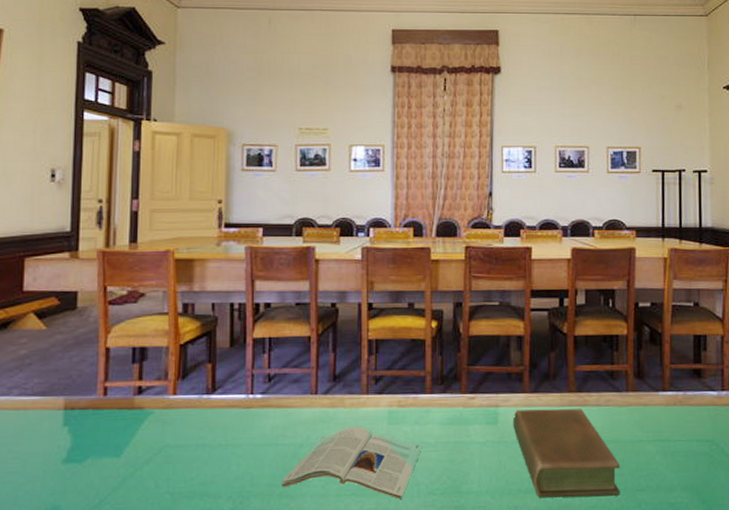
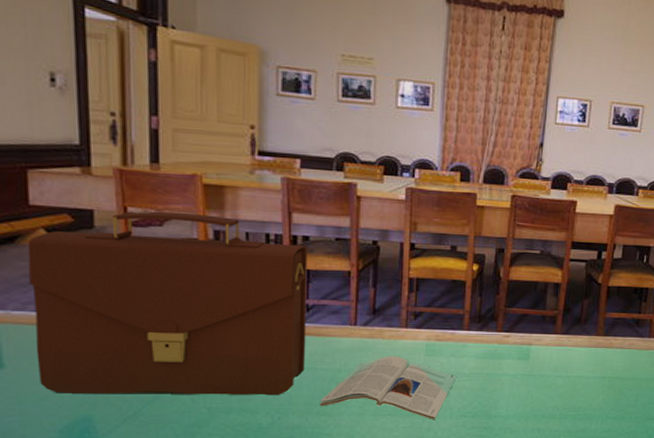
briefcase: none [15,288,269,482] -> present [27,211,307,396]
book: present [512,408,621,498] -> none [542,349,635,423]

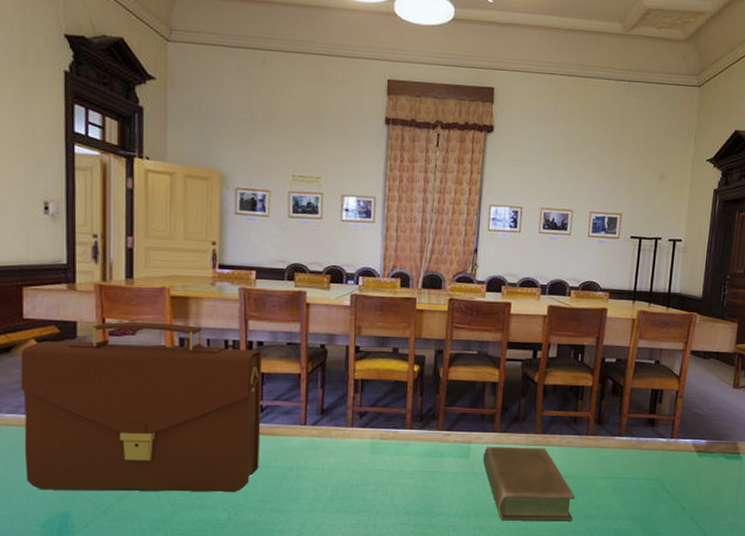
magazine: present [320,355,457,421] -> none [273,454,401,518]
book: none [542,349,635,423] -> present [482,447,575,522]

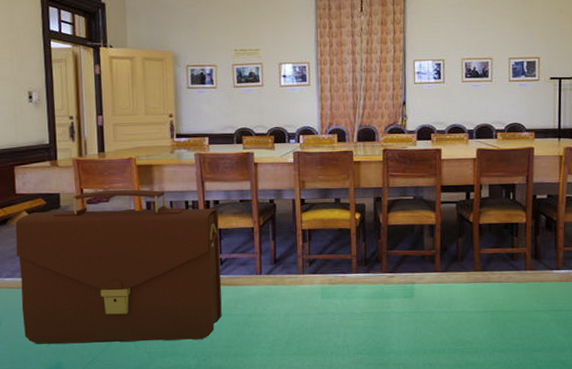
book: present [482,447,575,522] -> none [426,284,519,357]

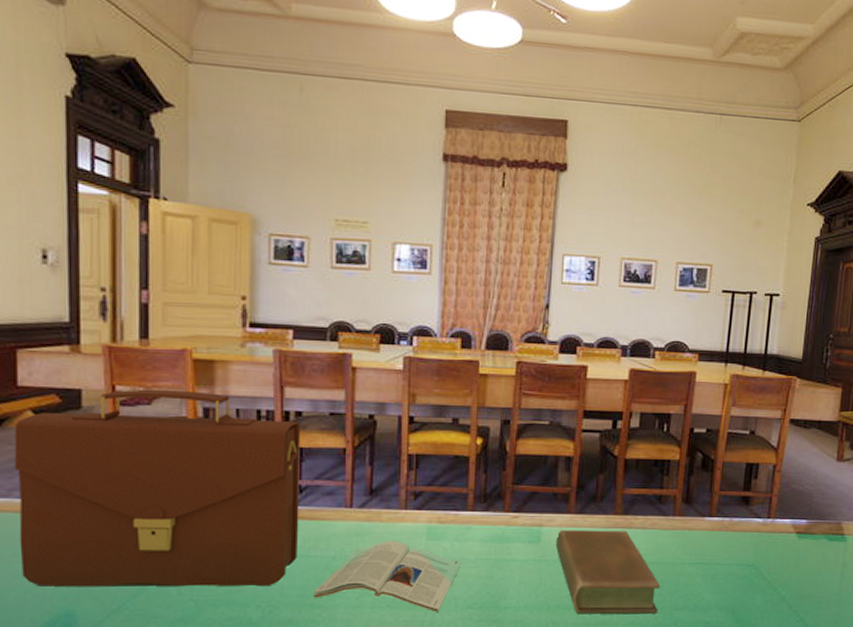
magazine: none [236,299,351,358] -> present [314,540,462,613]
book: none [426,284,519,357] -> present [555,530,661,615]

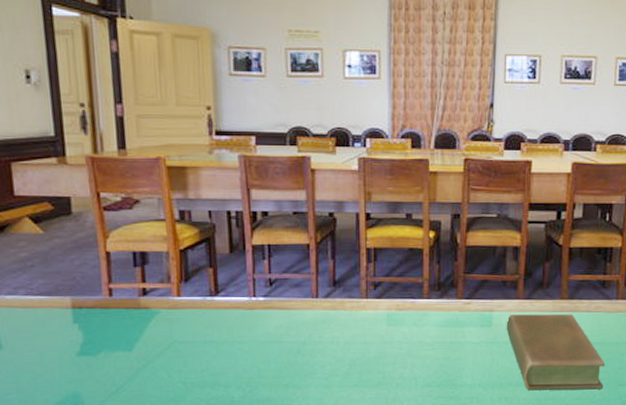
briefcase: present [14,389,300,587] -> none [15,195,272,372]
magazine: present [314,540,462,613] -> none [287,326,420,391]

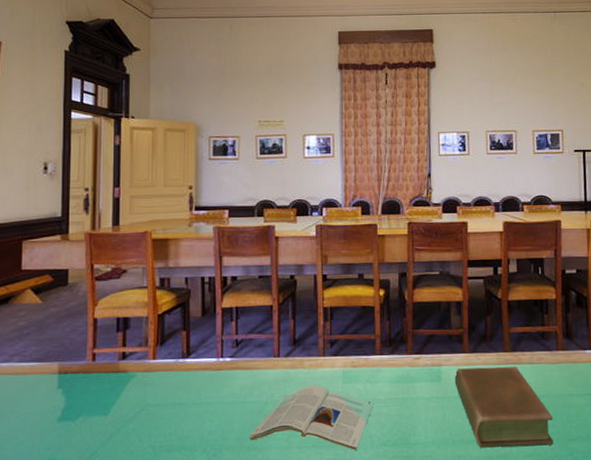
magazine: none [287,326,420,391] -> present [250,384,374,451]

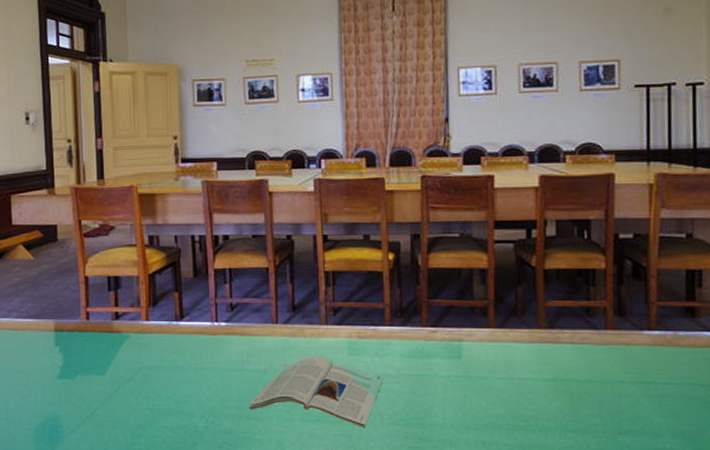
book: present [454,366,554,448] -> none [477,345,599,437]

